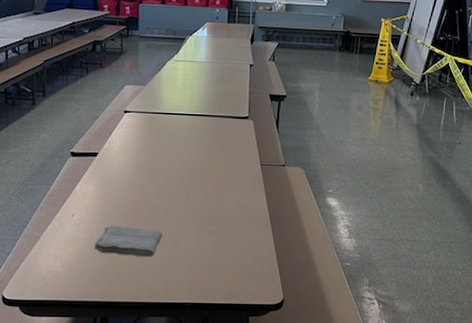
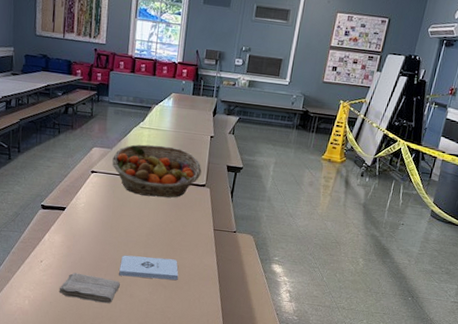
fruit basket: none [146,78,243,134] -> present [112,144,202,198]
notepad: none [160,200,226,225] -> present [119,255,179,280]

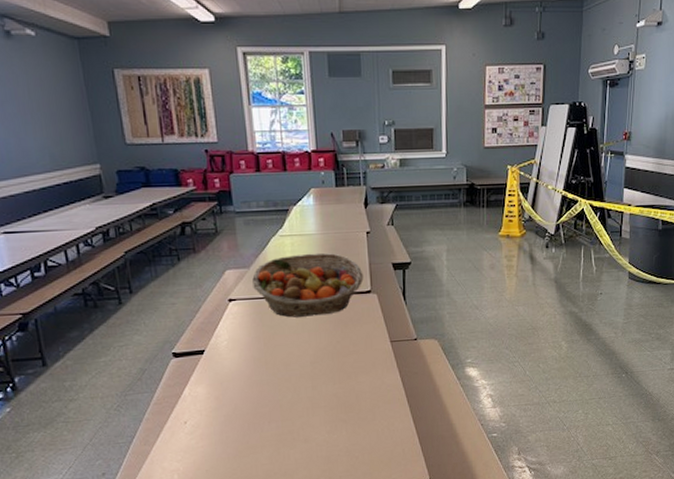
washcloth: present [59,272,120,304] -> none [214,426,290,460]
notepad: present [119,255,179,280] -> none [285,386,359,420]

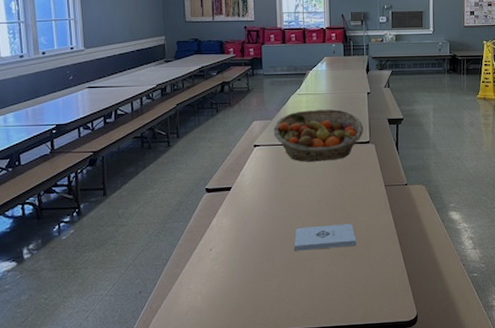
notepad: none [285,386,359,420] -> present [294,224,357,251]

